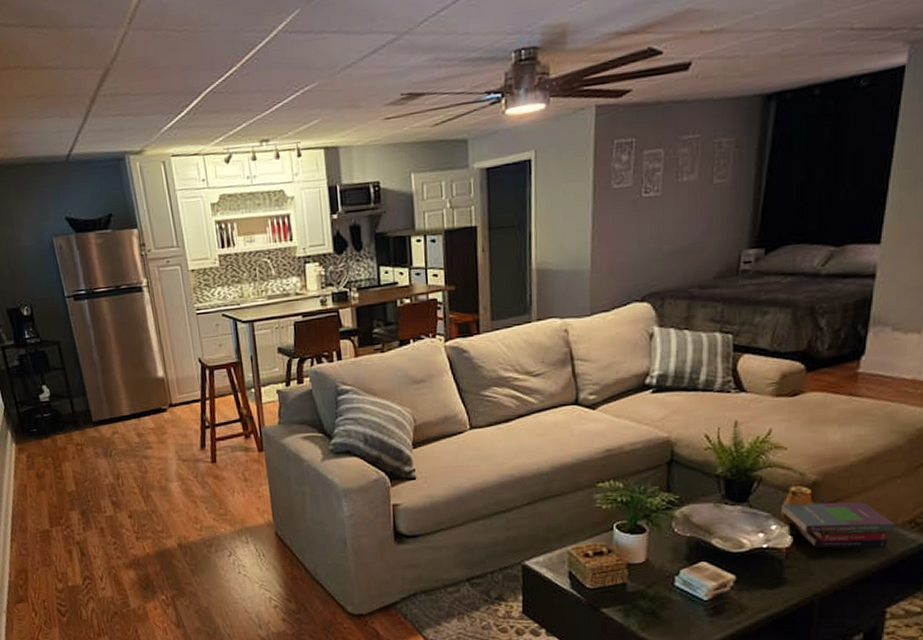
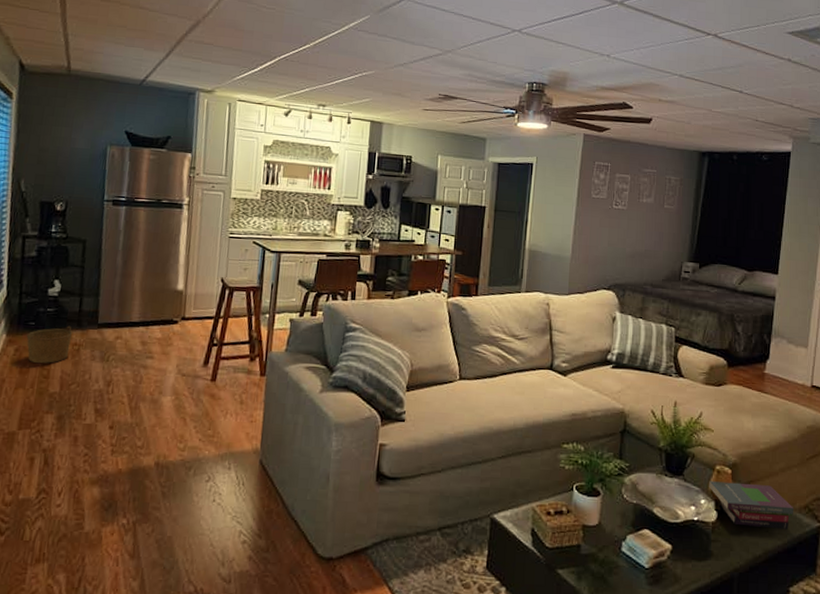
basket: none [33,427,75,467] -> present [26,325,73,364]

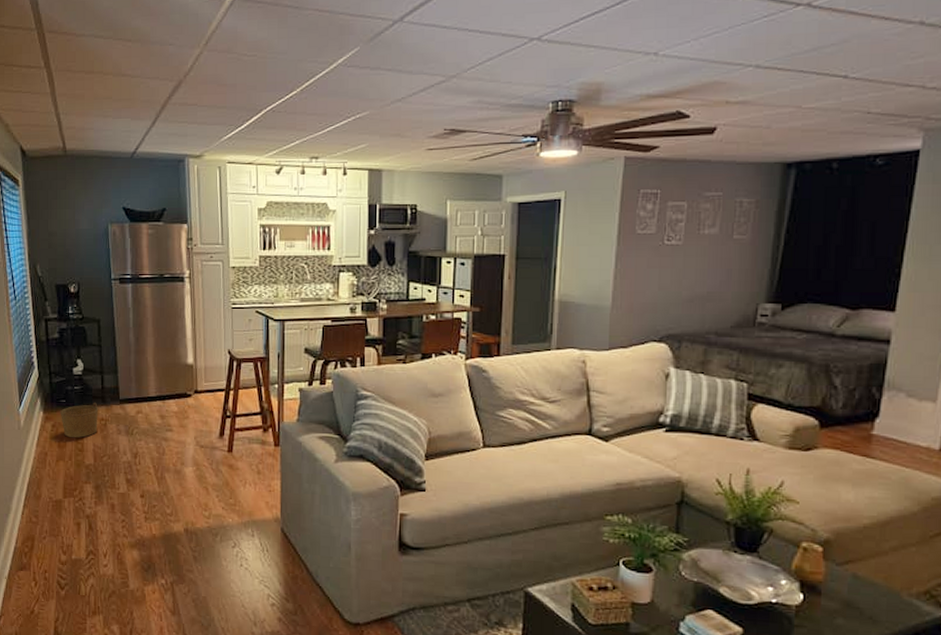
books: present [709,481,794,530] -> none [792,559,910,618]

